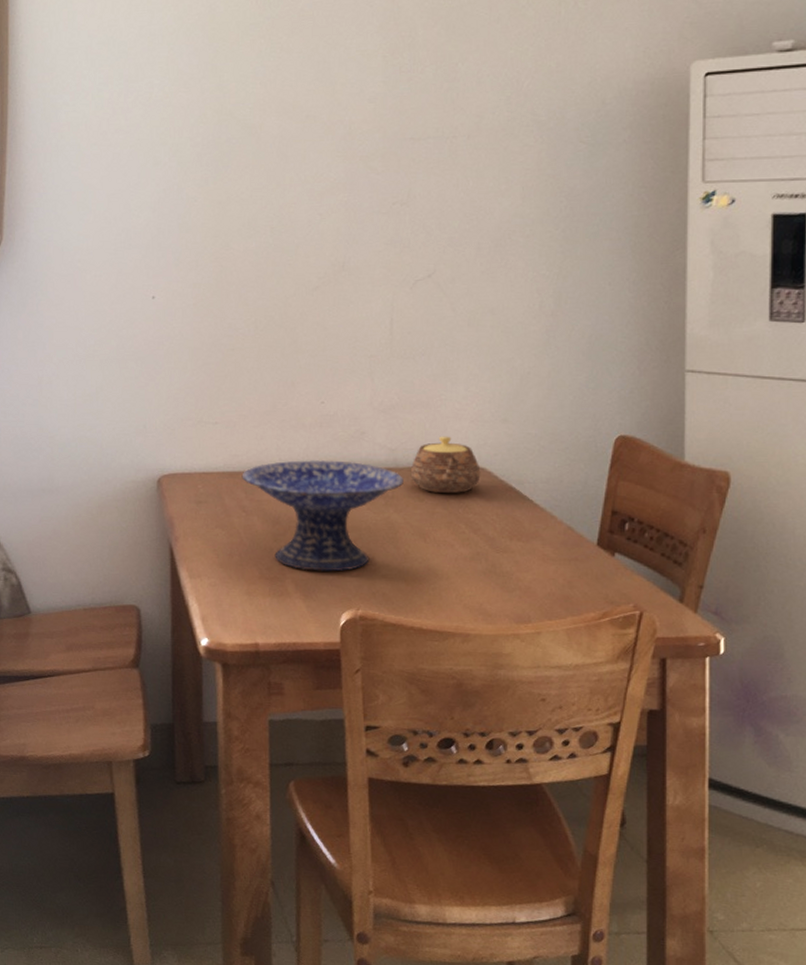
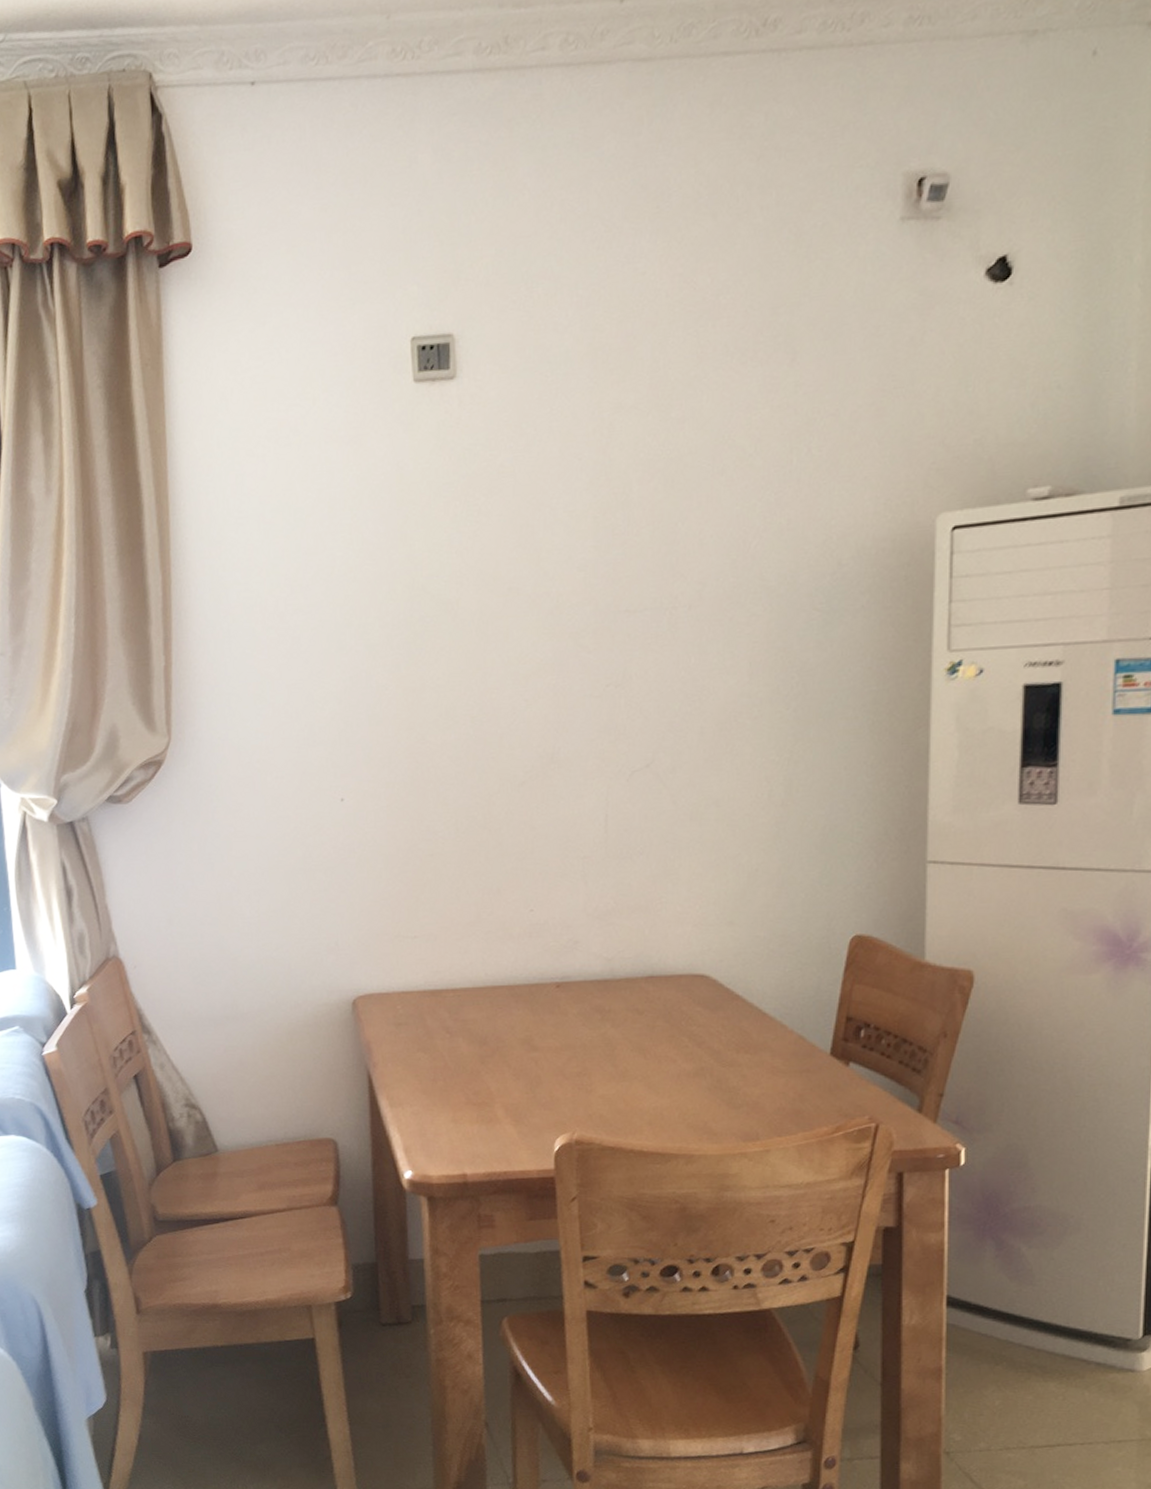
decorative bowl: present [241,460,405,572] -> none [444,973,622,1094]
teapot: present [410,436,481,493] -> none [628,942,705,1004]

